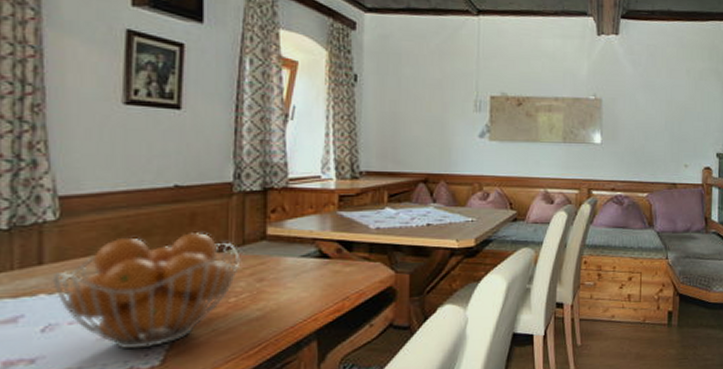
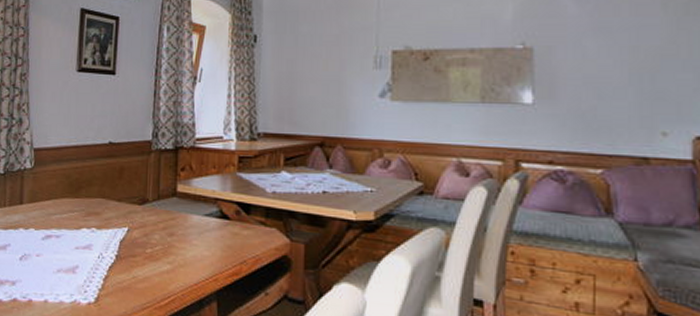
fruit basket: present [52,233,241,349] -> none [28,185,156,285]

